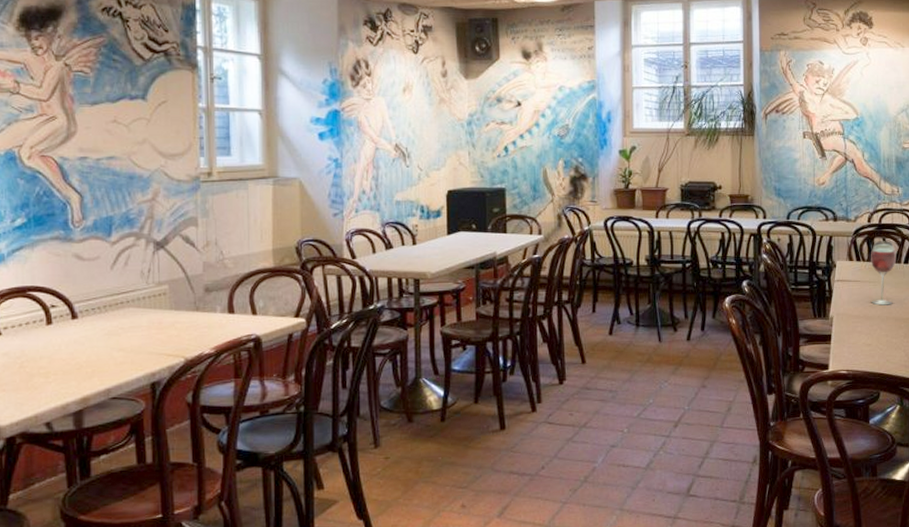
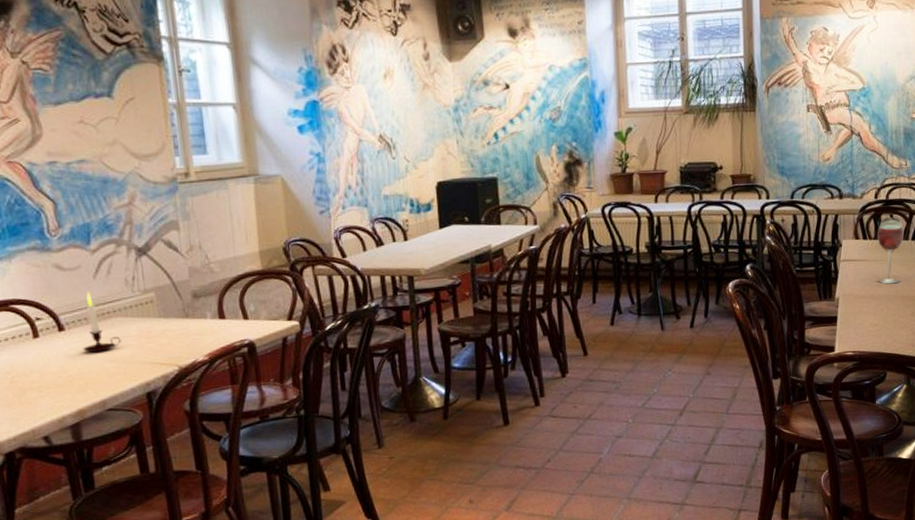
candle: none [93,282,131,341] -> present [83,291,121,353]

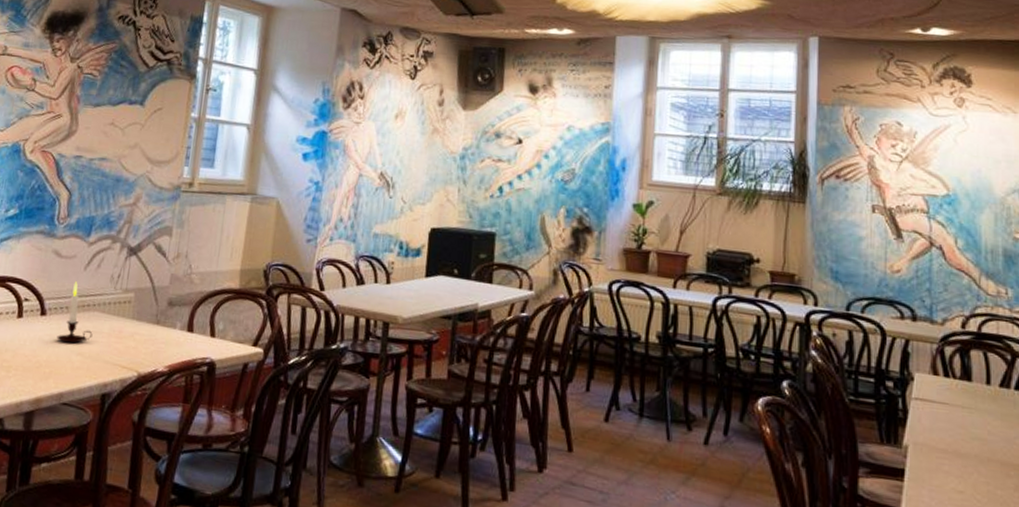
wineglass: present [878,217,904,284] -> none [965,354,1004,443]

